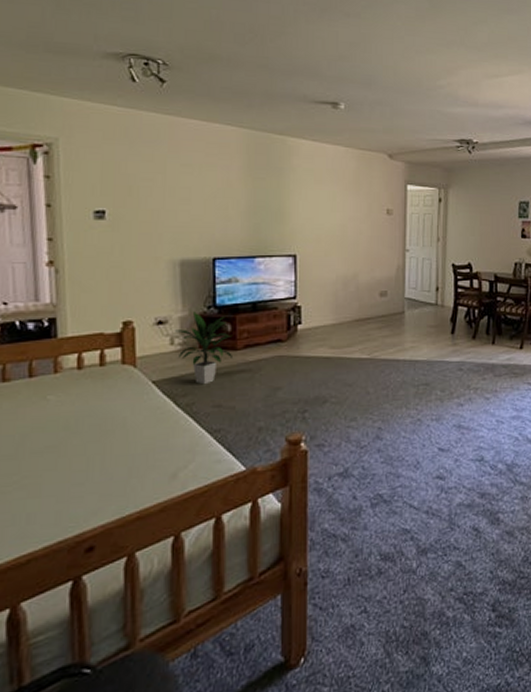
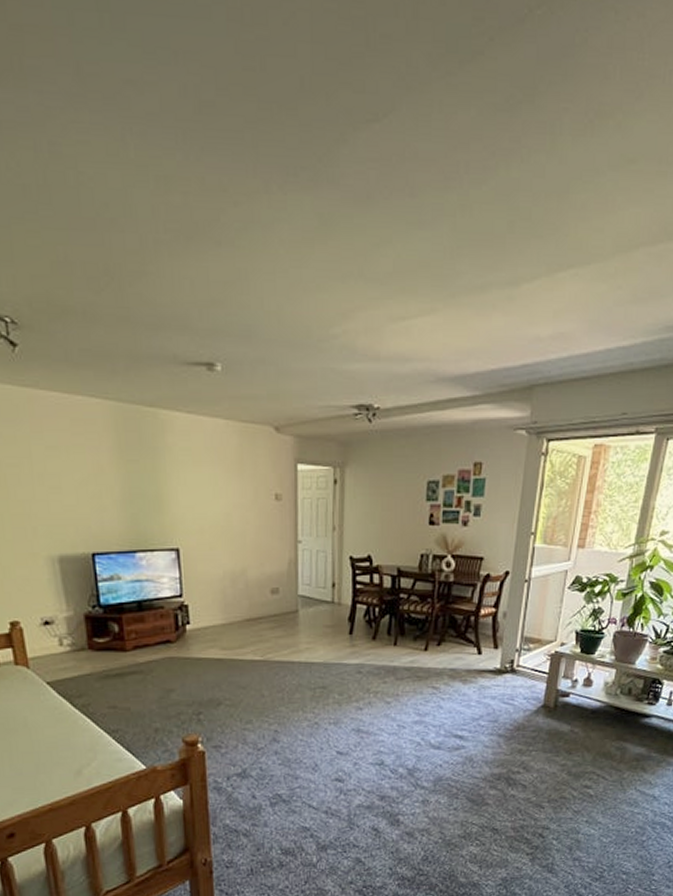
indoor plant: present [175,311,233,385] -> none [62,611,122,686]

